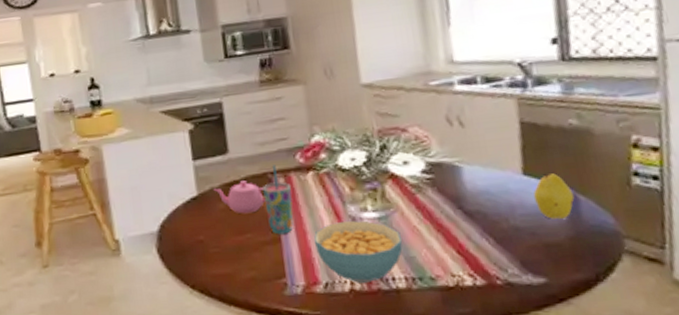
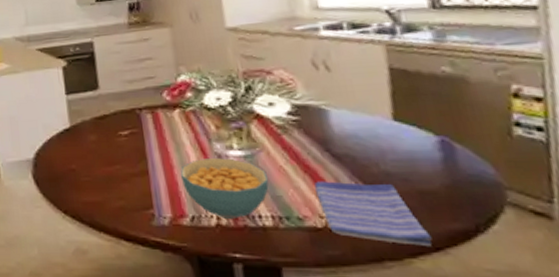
teapot: present [213,181,266,214] -> none [85,115,134,147]
cup: present [262,165,294,235] -> none [131,101,161,168]
dish towel: none [447,239,557,299] -> present [314,181,432,247]
fruit: present [533,173,575,219] -> none [404,120,450,166]

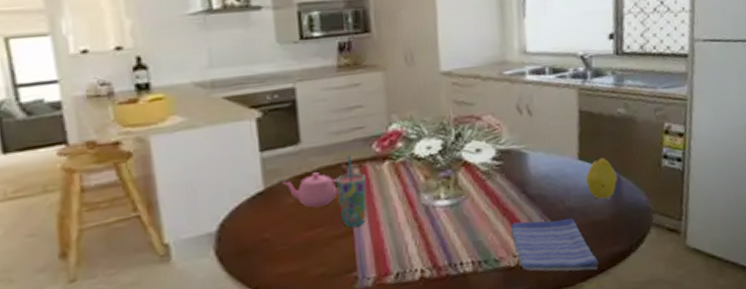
teapot: none [85,115,134,147] -> present [282,172,339,208]
cup: none [131,101,161,168] -> present [336,155,368,227]
cereal bowl: present [181,157,269,219] -> none [387,208,471,271]
fruit: none [404,120,450,166] -> present [585,158,618,199]

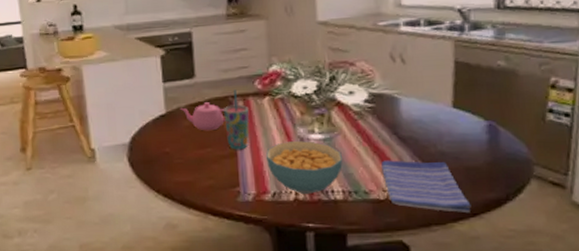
cereal bowl: none [387,208,471,271] -> present [266,140,342,194]
fruit: present [585,158,618,199] -> none [459,107,496,147]

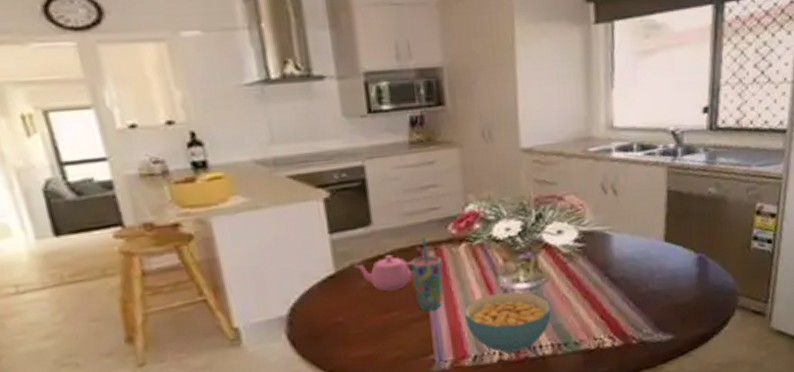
dish towel: present [381,160,471,214] -> none [592,301,680,354]

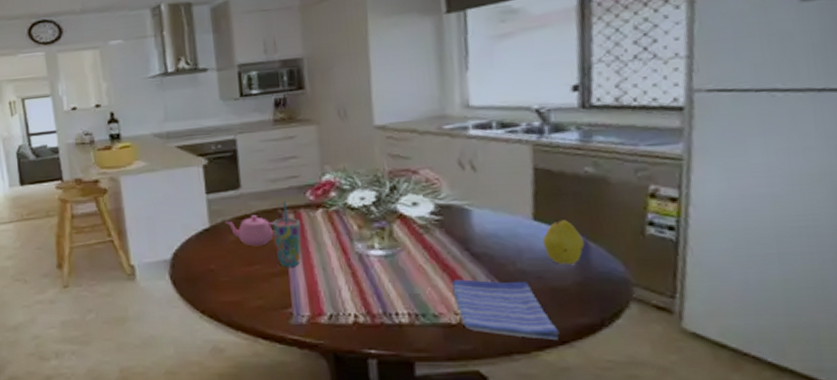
cereal bowl: present [465,291,551,354] -> none [321,257,407,316]
dish towel: none [592,301,680,354] -> present [452,279,560,341]
fruit: none [671,239,705,282] -> present [542,220,585,264]

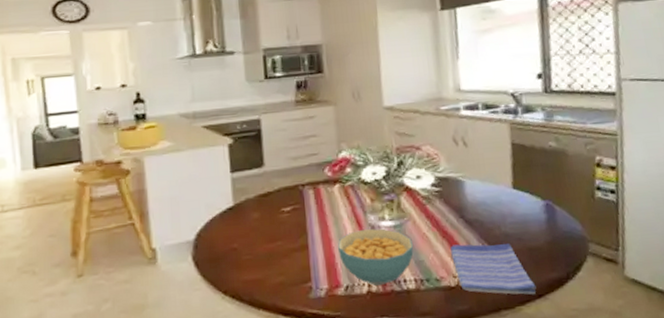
teapot: present [225,215,275,247] -> none [248,192,296,223]
cup: present [272,201,302,267] -> none [294,178,321,242]
cereal bowl: none [321,257,407,316] -> present [338,228,414,285]
fruit: present [542,220,585,264] -> none [520,187,552,227]

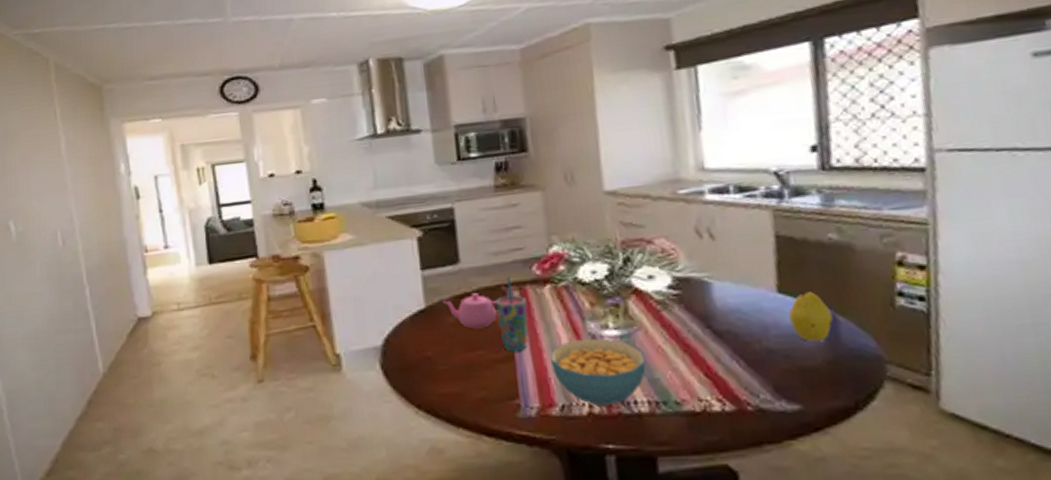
teapot: none [248,192,296,223] -> present [442,293,499,329]
cup: none [294,178,321,242] -> present [496,276,529,352]
dish towel: present [450,244,536,295] -> none [694,360,812,428]
fruit: none [520,187,552,227] -> present [788,292,834,341]

